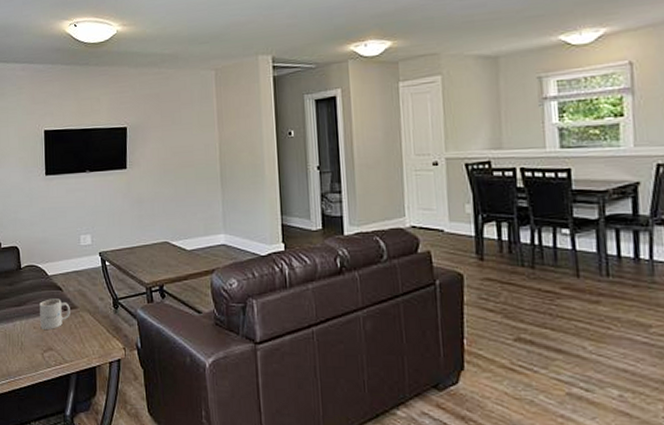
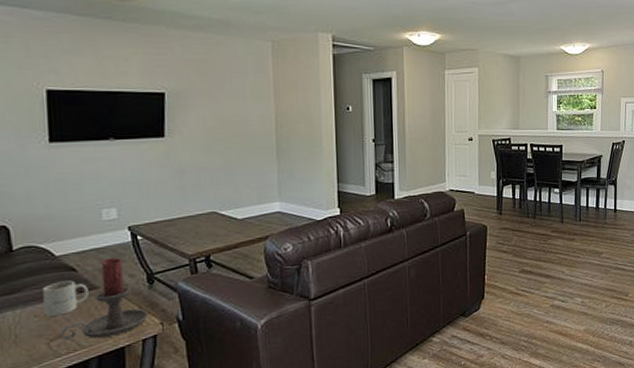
candle holder: none [50,281,114,355] -> present [60,258,149,340]

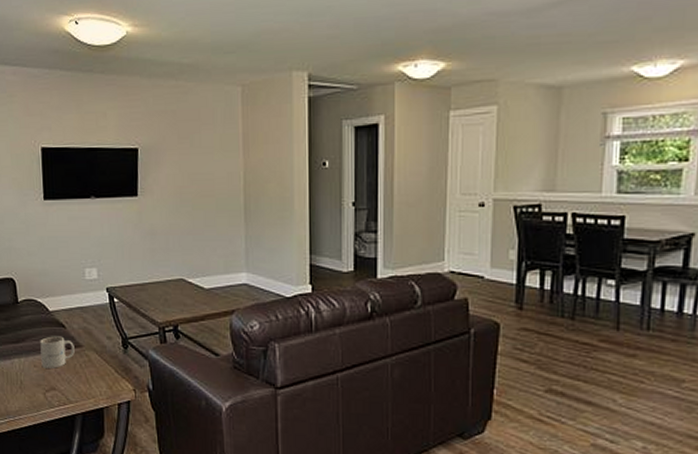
candle holder: present [60,258,149,340] -> none [53,318,123,396]

